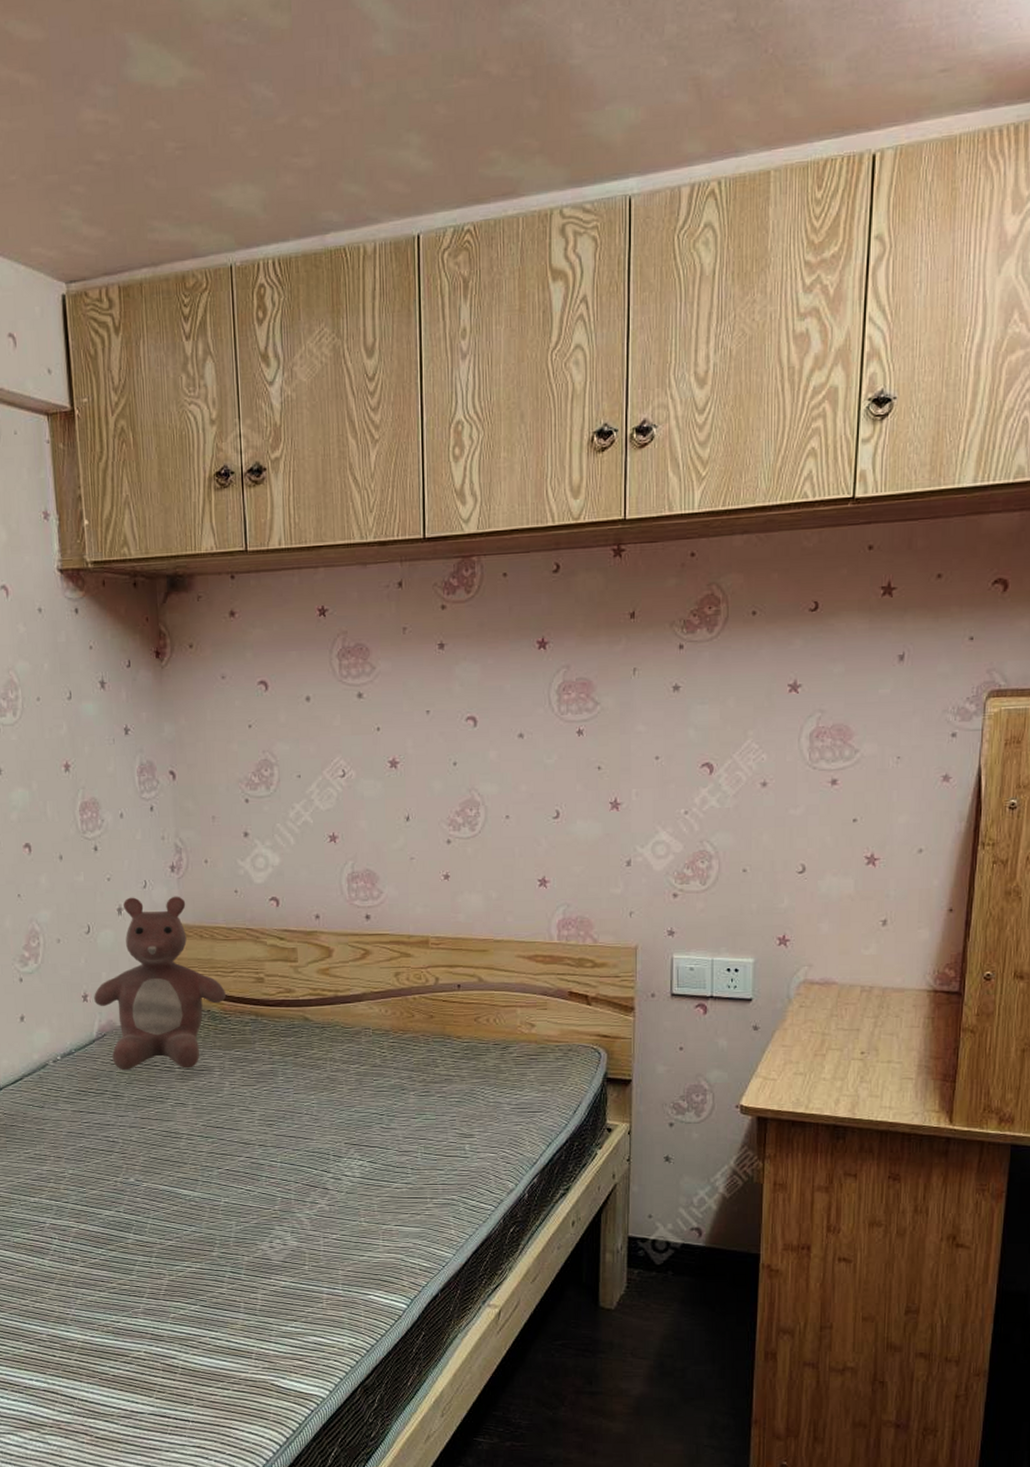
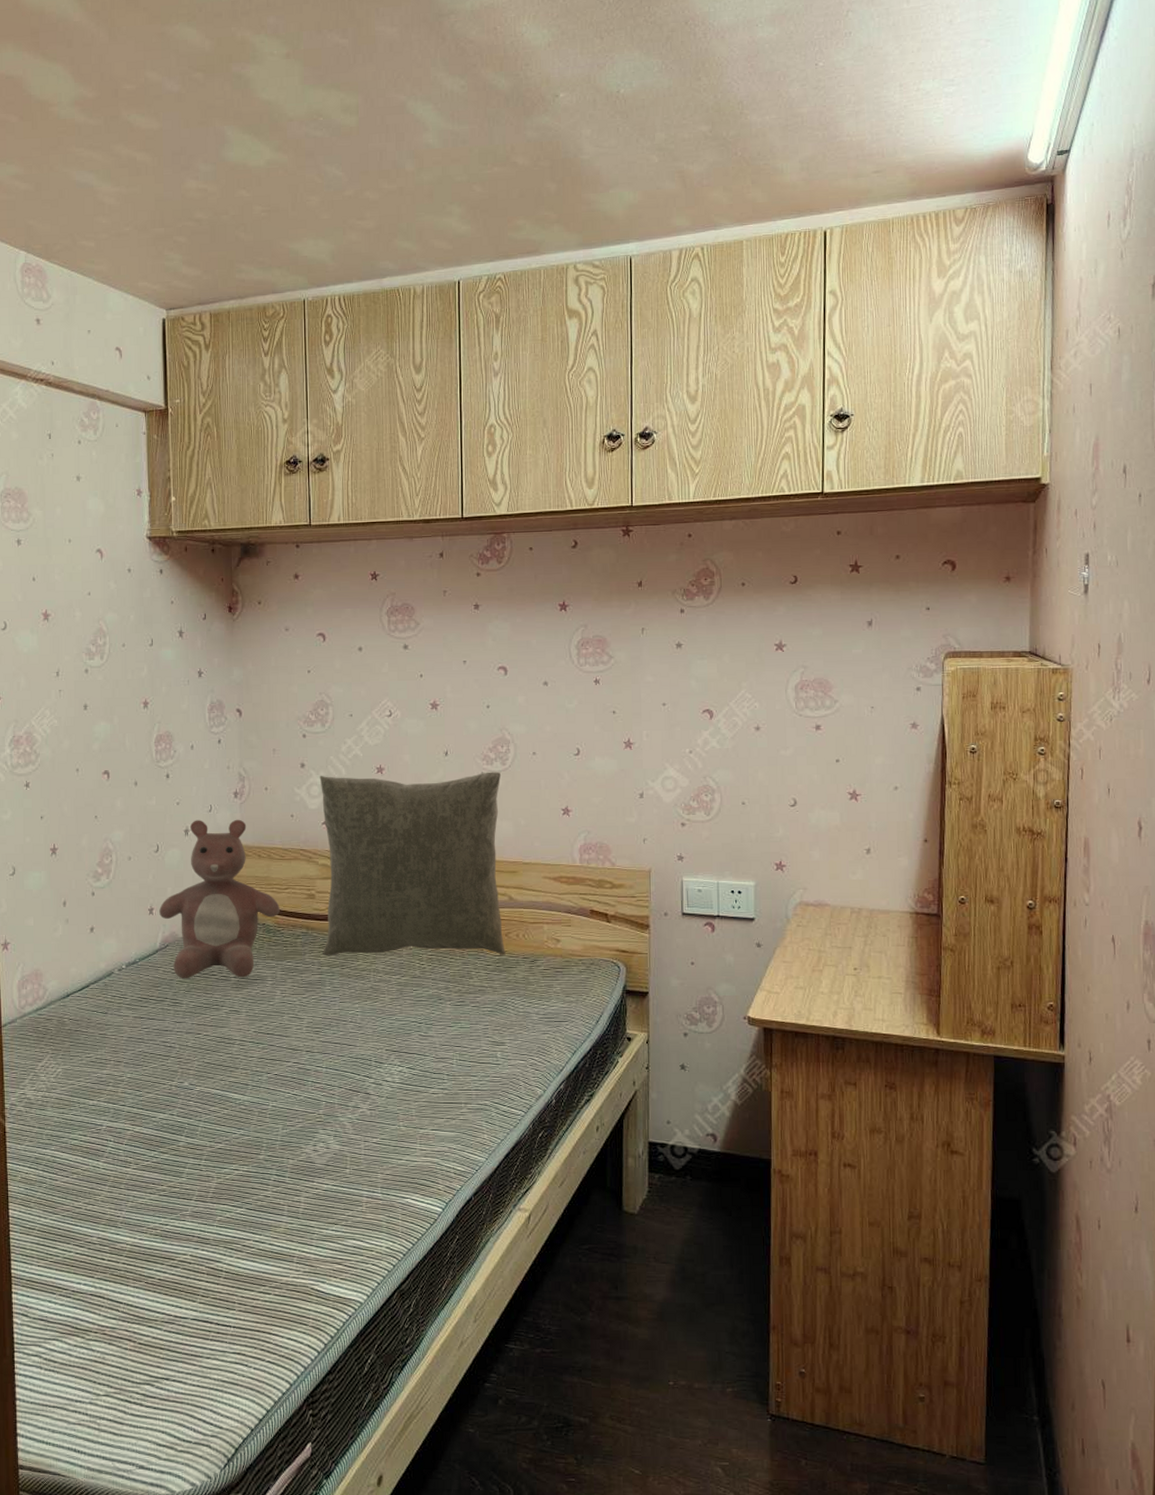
pillow: none [265,838,475,1044] -> present [319,771,506,955]

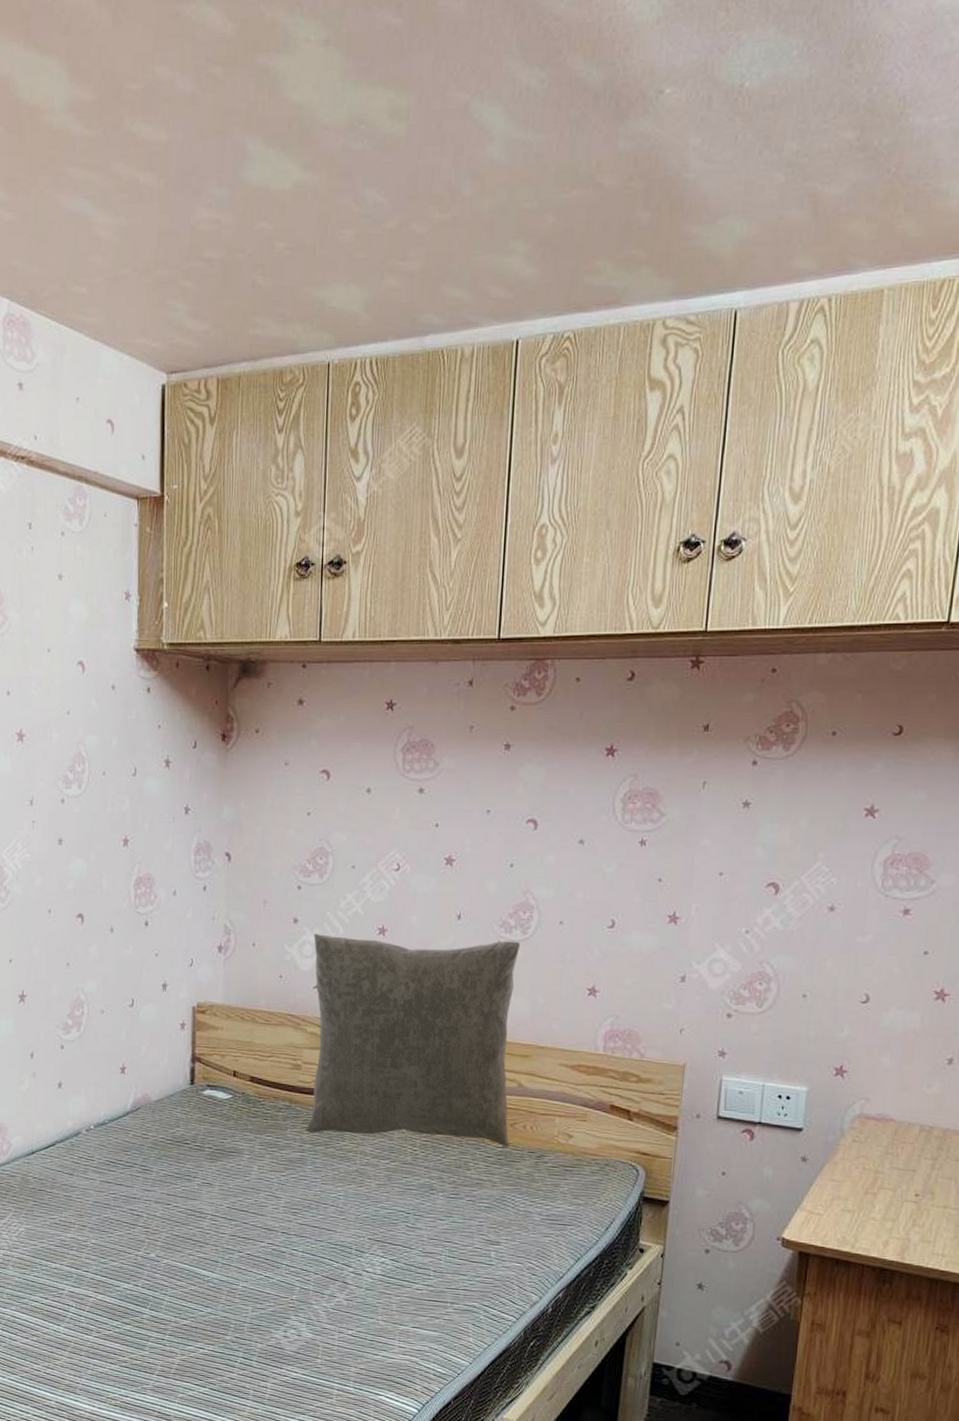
stuffed animal: present [159,819,280,979] -> none [132,974,262,1149]

